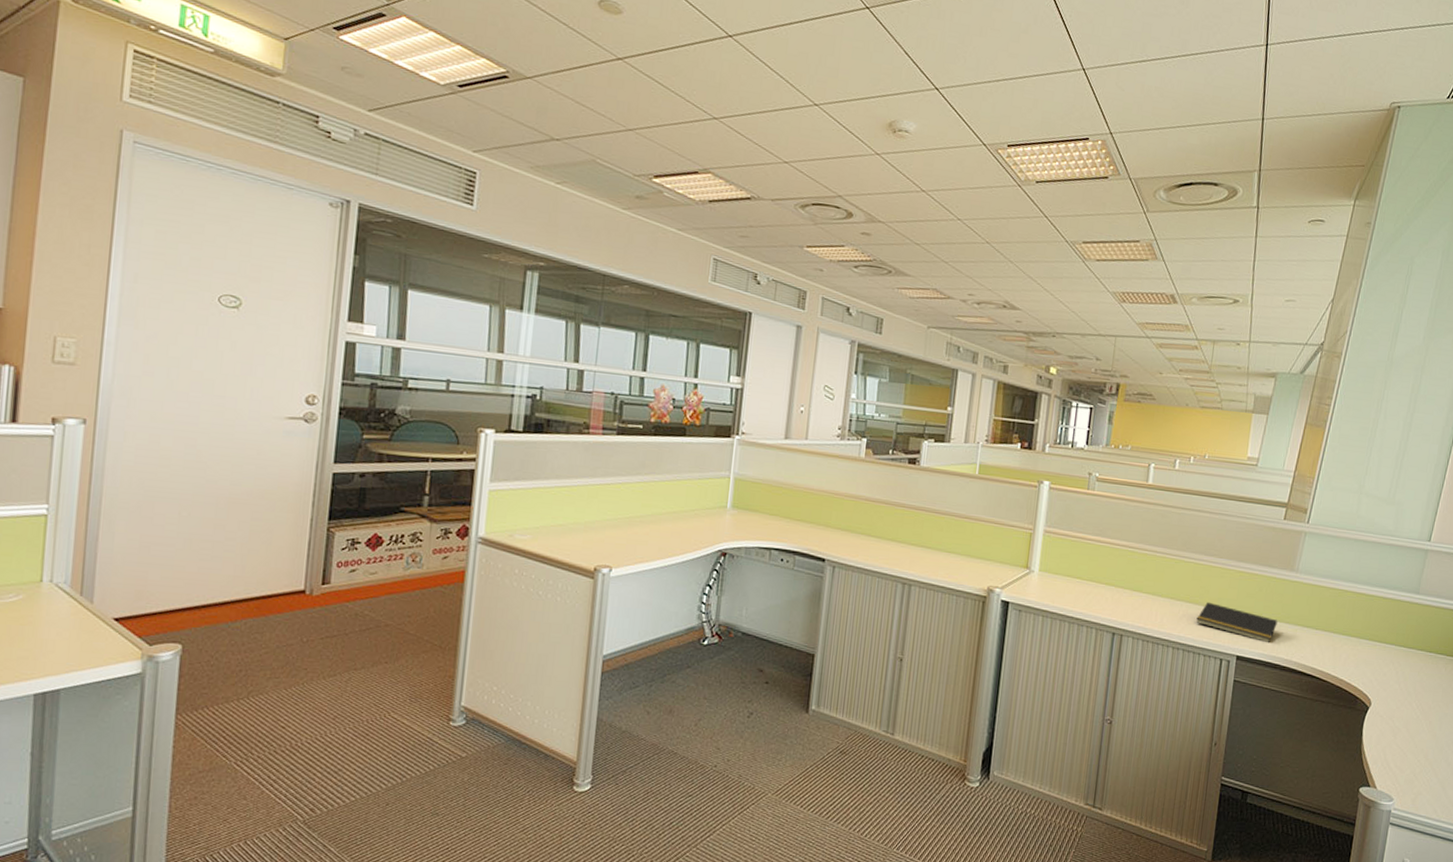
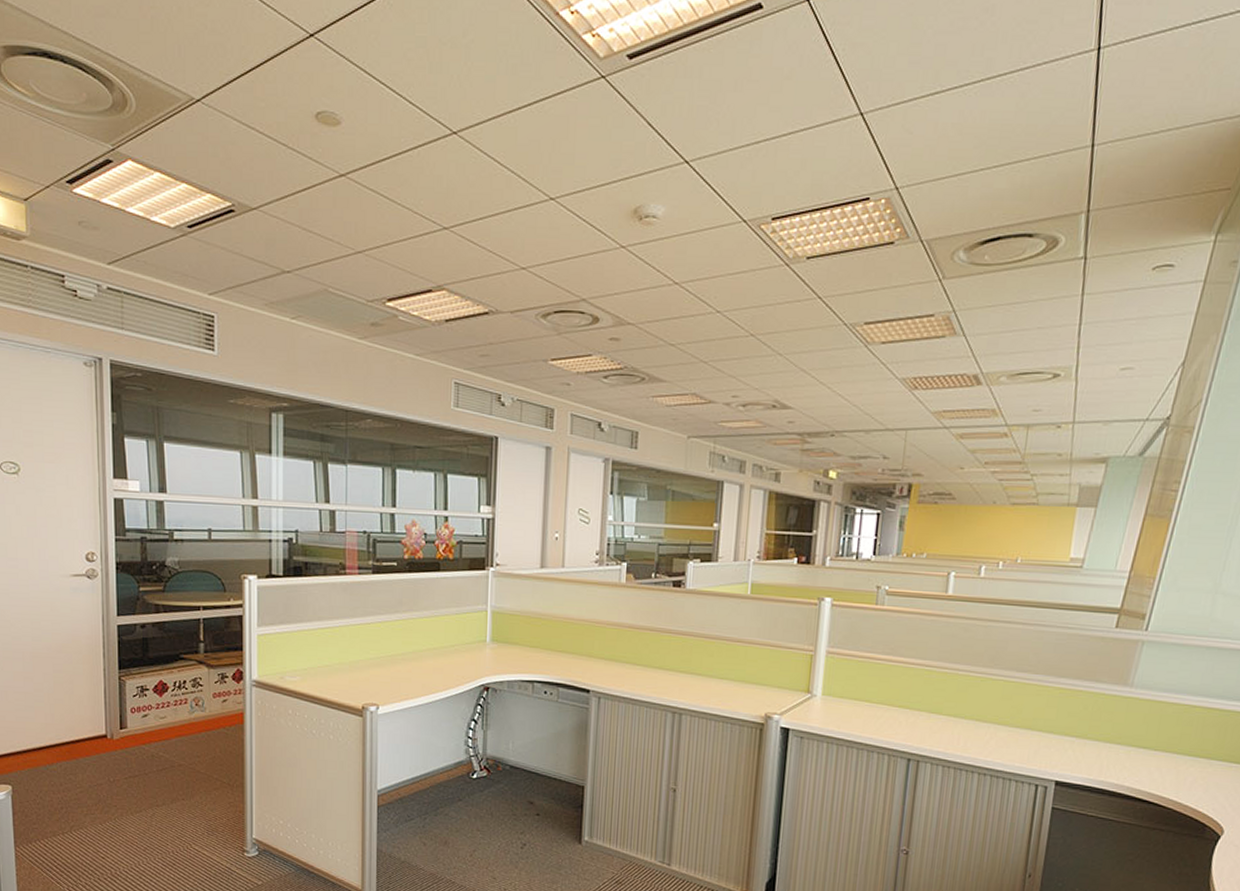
notepad: present [1196,601,1278,643] -> none [1006,722,1107,767]

